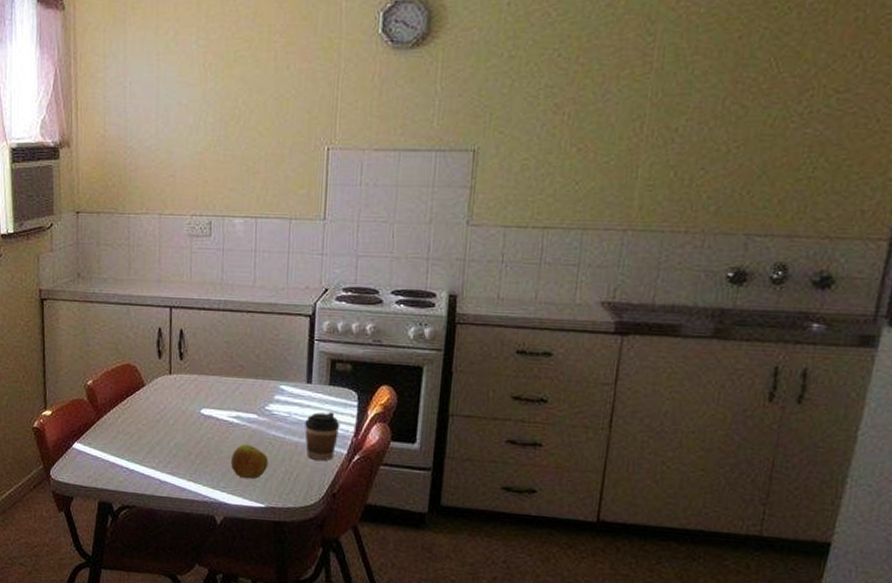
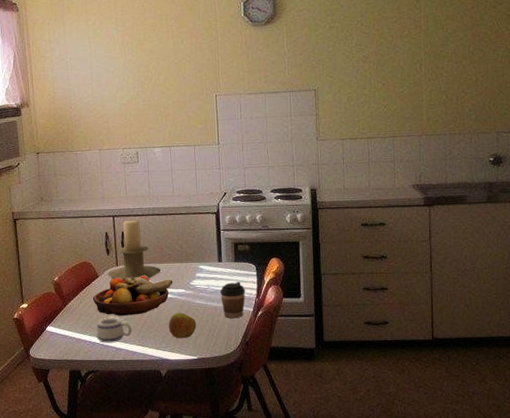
fruit bowl: none [134,389,243,441] -> present [92,275,173,316]
mug: none [136,441,183,473] -> present [96,318,133,343]
candle holder: none [157,314,228,397] -> present [108,220,161,281]

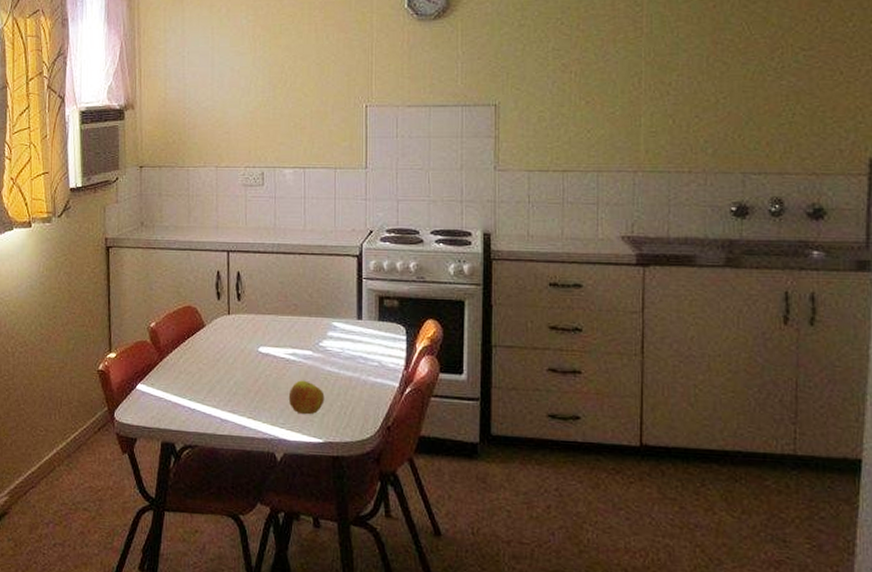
fruit bowl: present [92,275,173,316] -> none [195,329,298,379]
mug: present [96,318,133,343] -> none [197,380,243,411]
candle holder: present [108,220,161,281] -> none [217,257,284,335]
coffee cup: present [220,281,246,318] -> none [358,346,391,394]

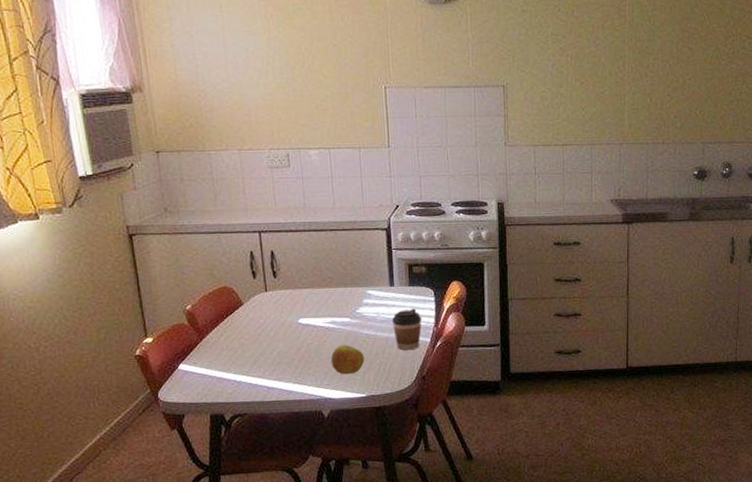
coffee cup: none [358,346,391,394] -> present [392,308,422,350]

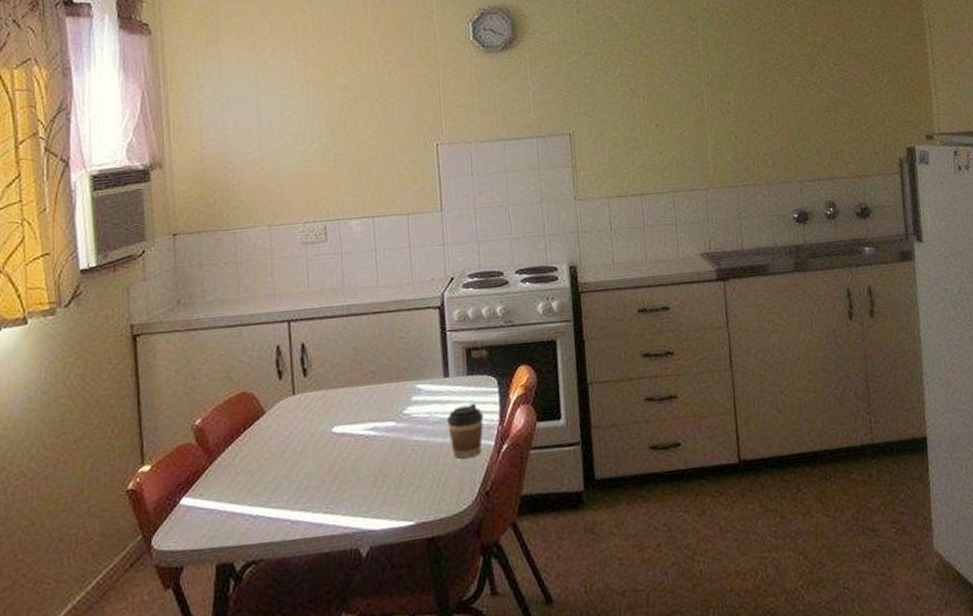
apple: present [330,344,365,375] -> none [371,456,413,497]

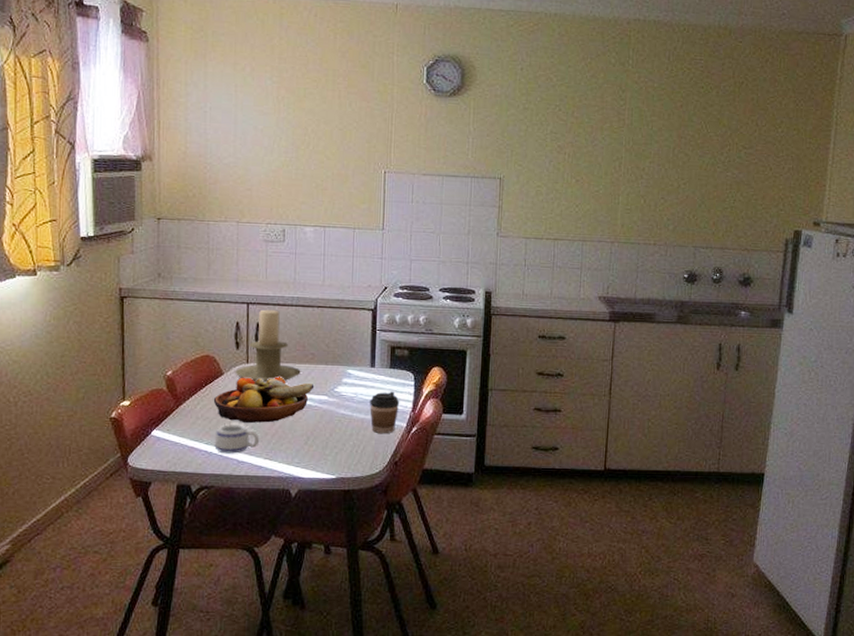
fruit bowl: none [255,406,378,471] -> present [213,377,315,423]
mug: none [260,474,317,514] -> present [214,424,260,454]
candle holder: none [279,324,360,416] -> present [235,309,301,383]

